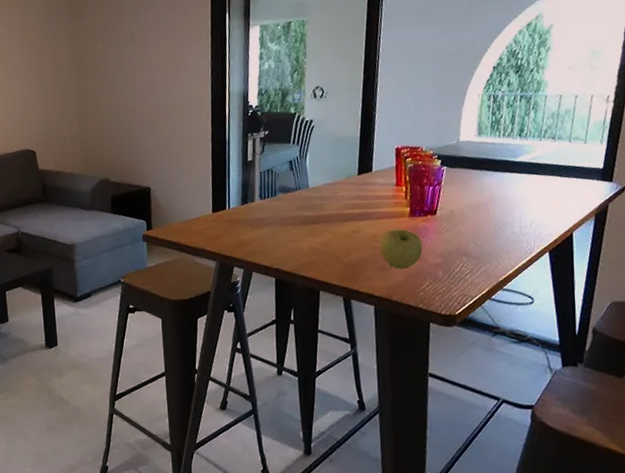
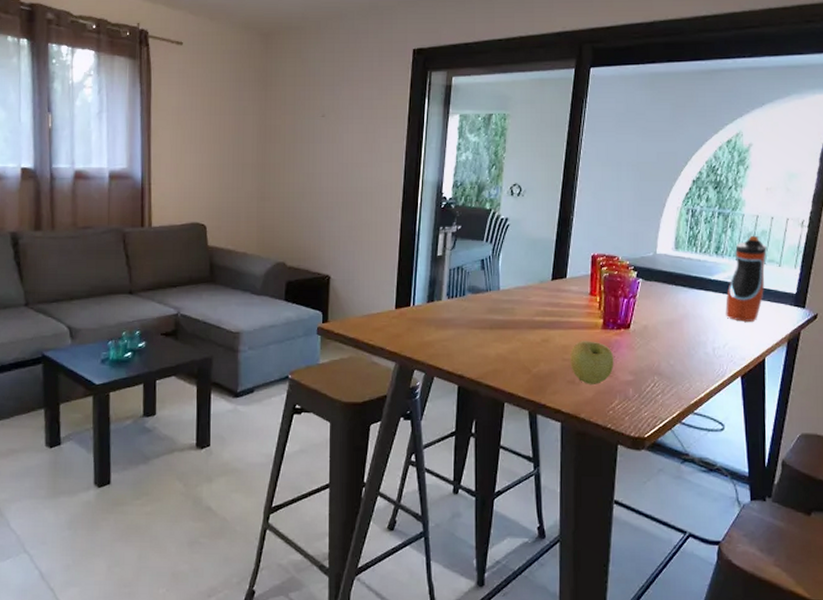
water bottle: none [531,115,572,200] -> present [725,235,767,322]

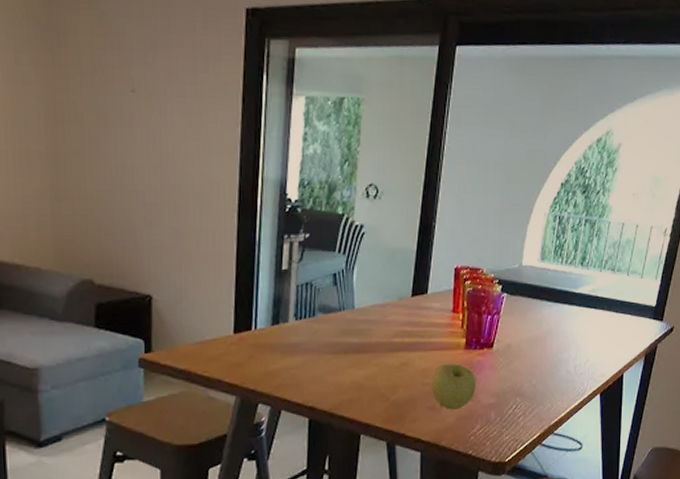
water bottle: present [725,235,767,322] -> none [588,245,630,337]

